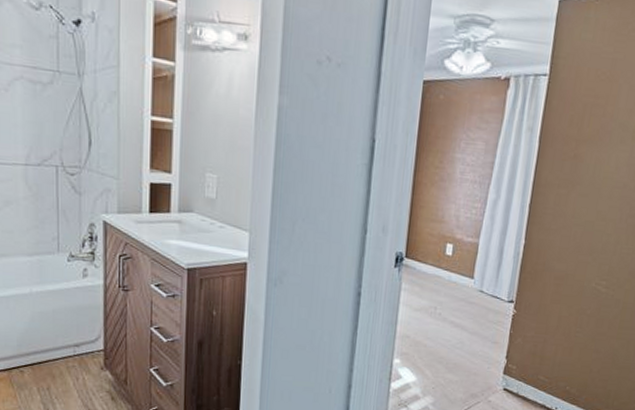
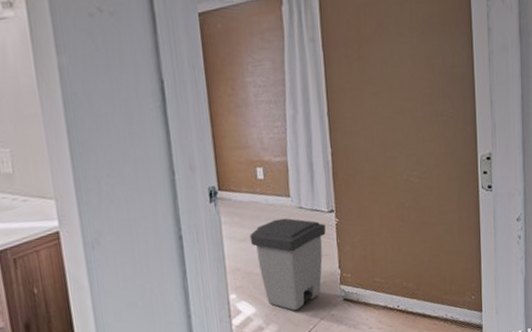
trash can: none [425,297,502,389] -> present [250,218,326,311]

